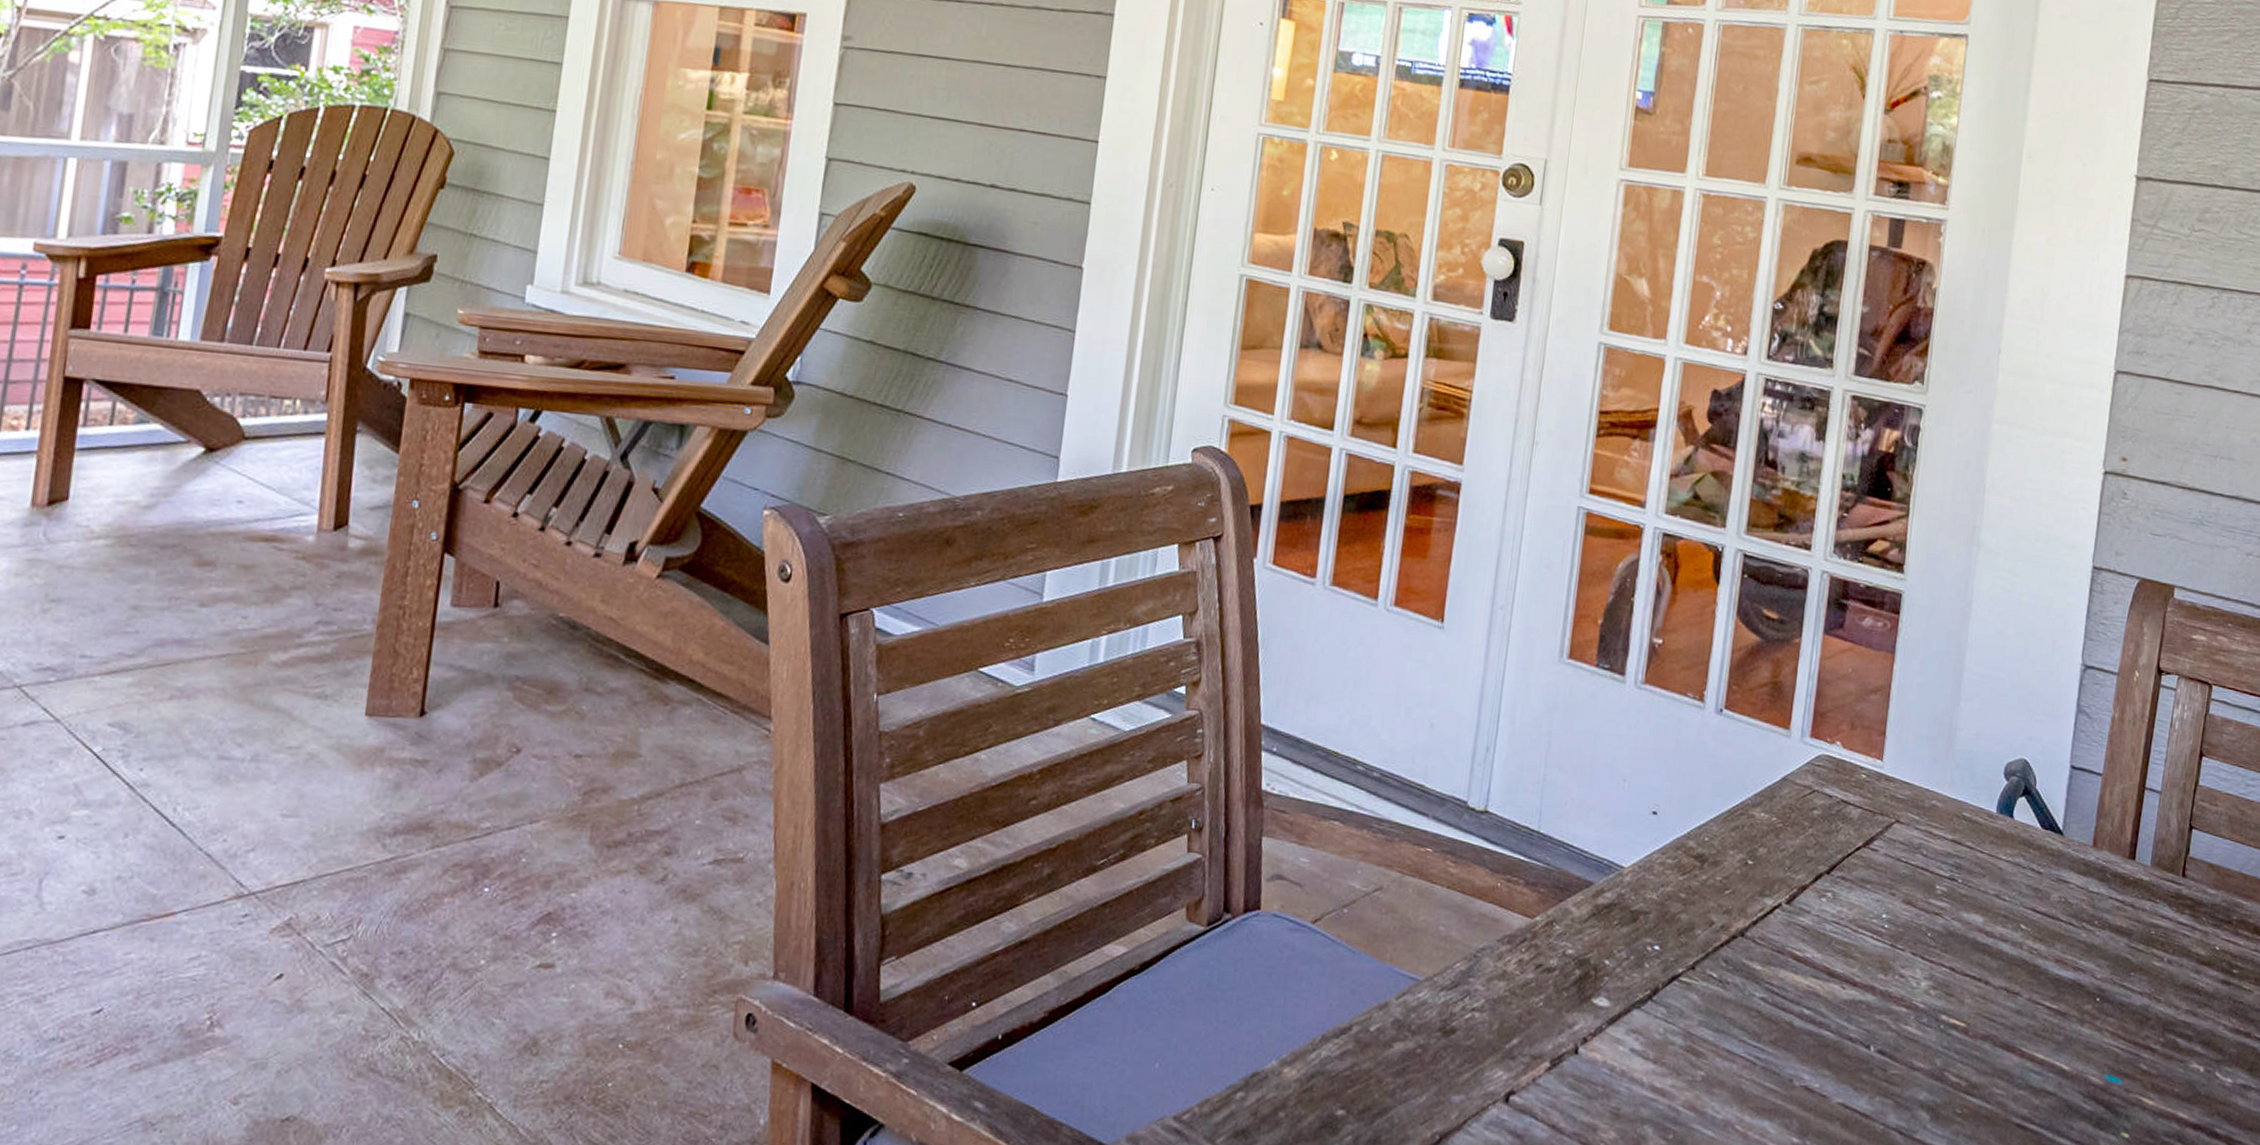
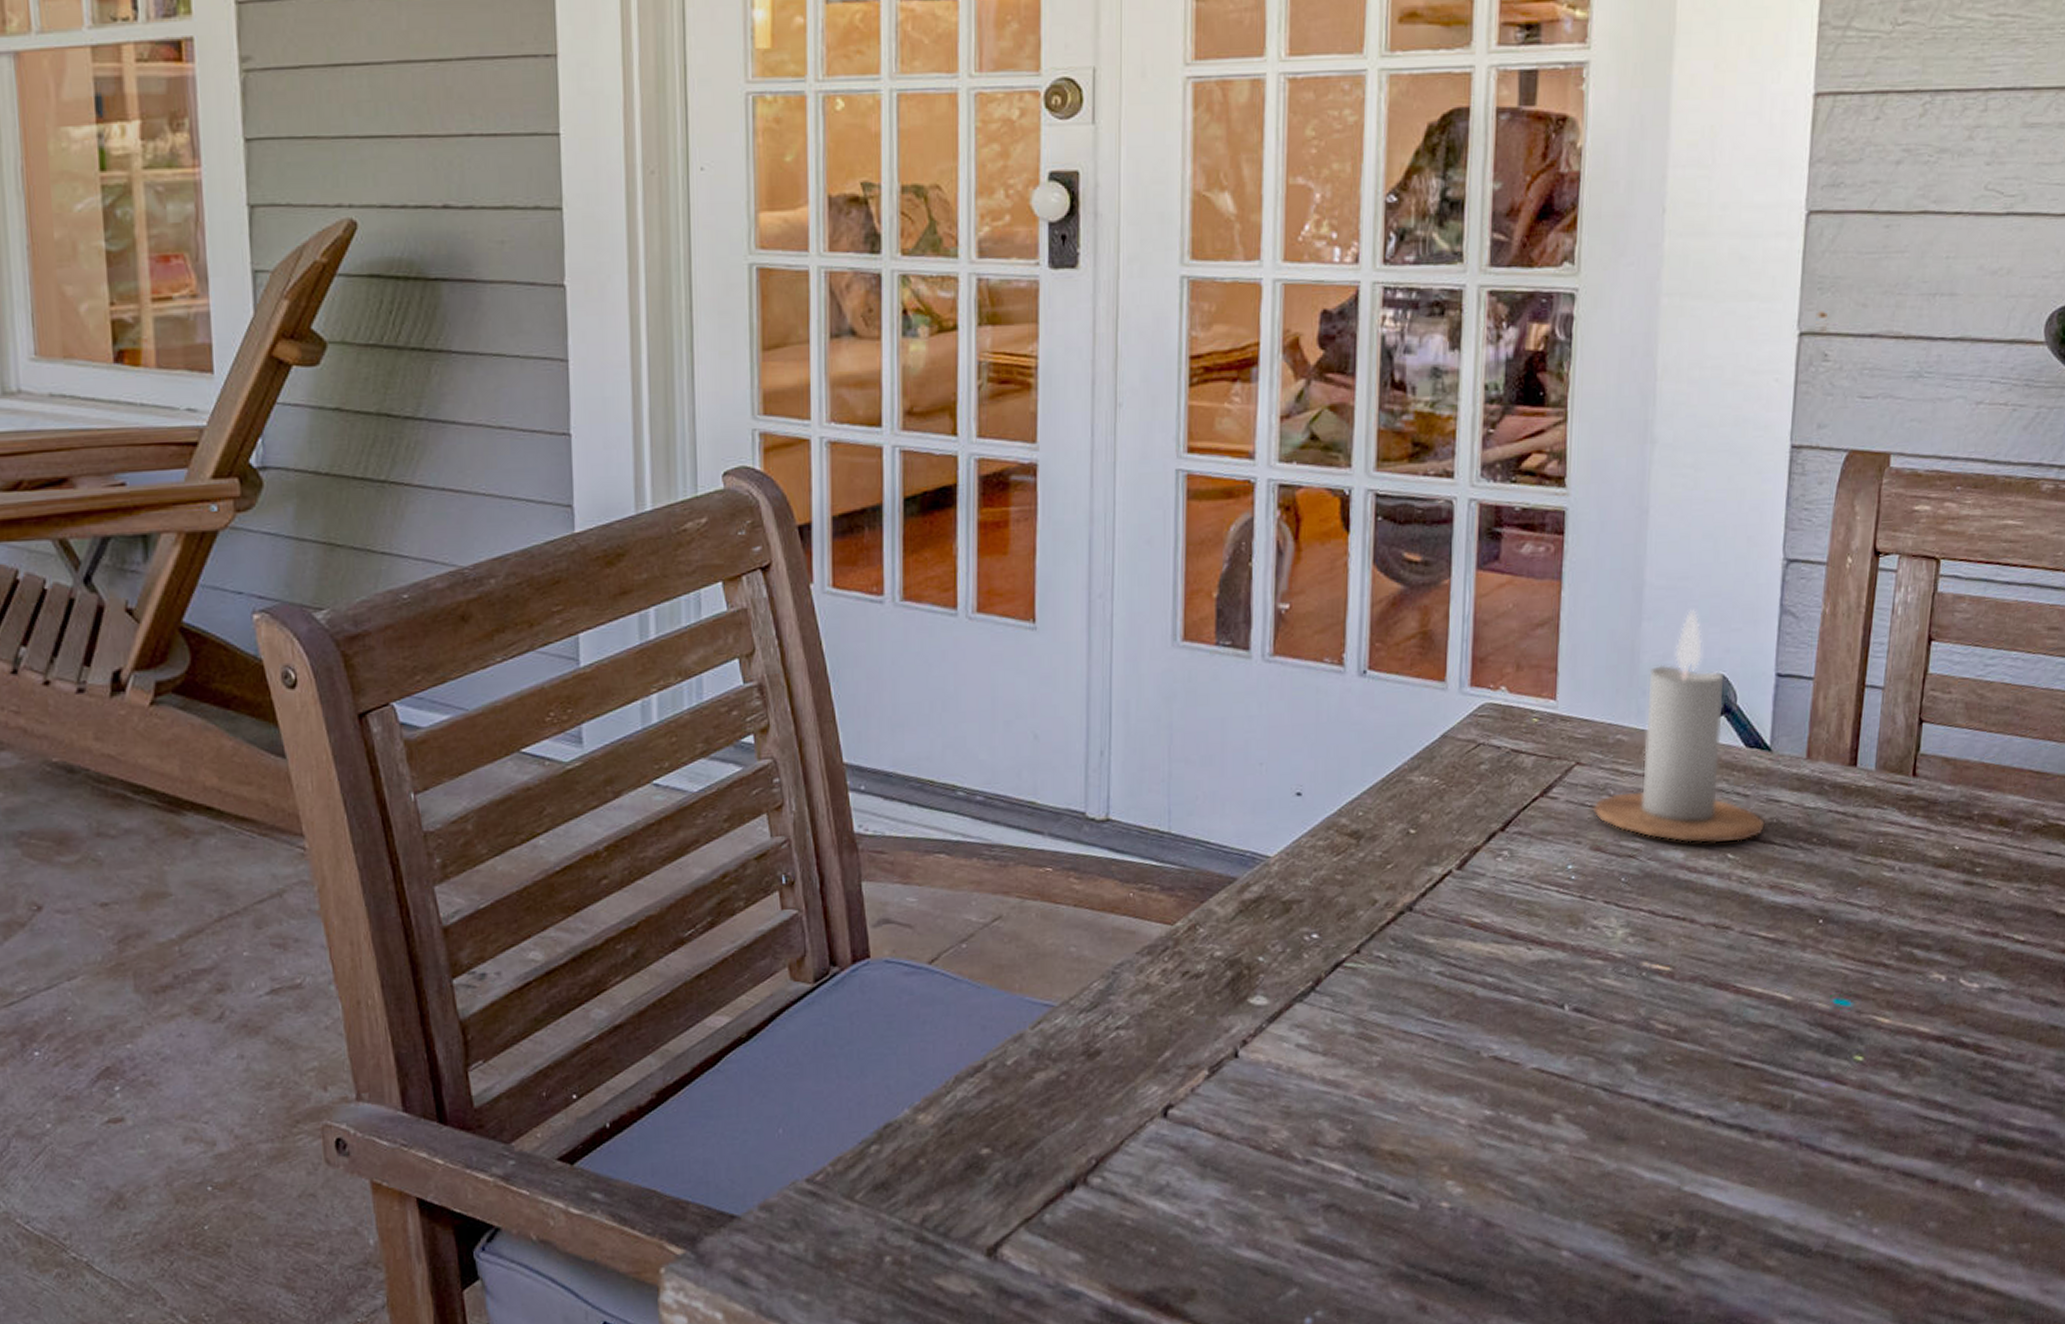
candle: none [1907,698,2054,915] -> present [1592,610,1765,844]

